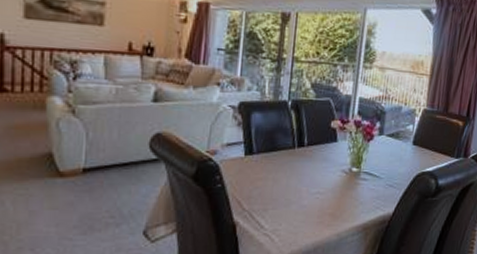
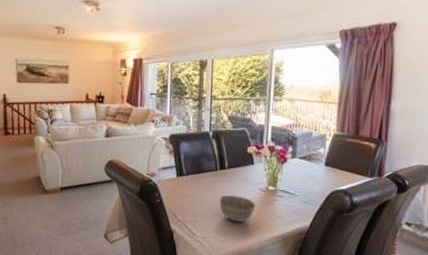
bowl: none [294,179,337,210] -> present [219,196,256,222]

